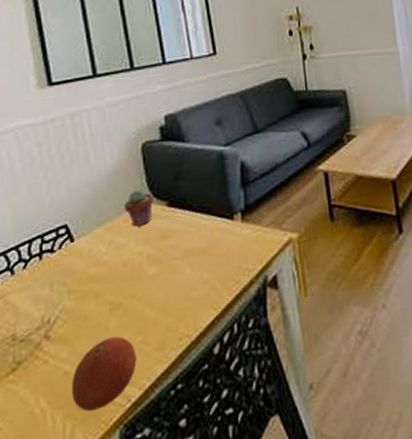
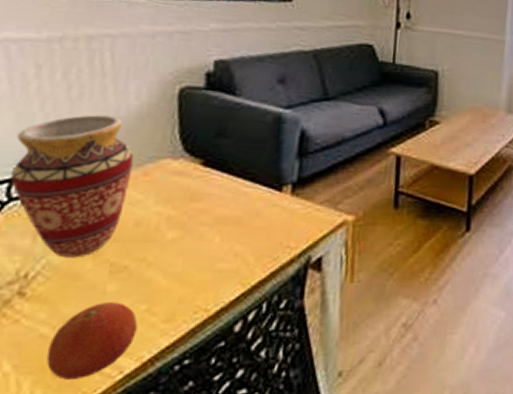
vase: none [30,175,116,302] -> present [11,115,134,258]
potted succulent: present [123,190,154,227] -> none [145,141,186,183]

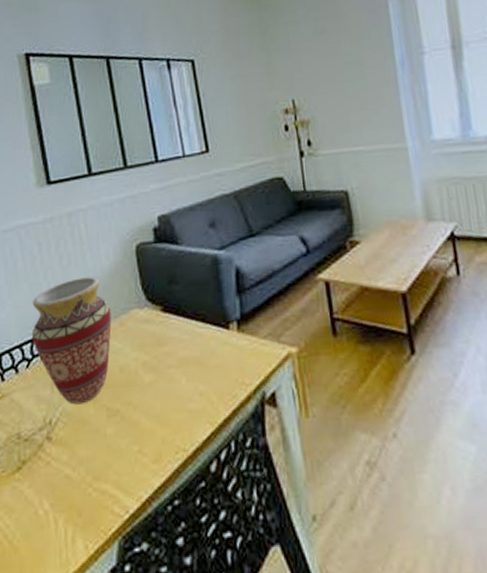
fruit: present [46,302,138,380] -> none [72,444,134,518]

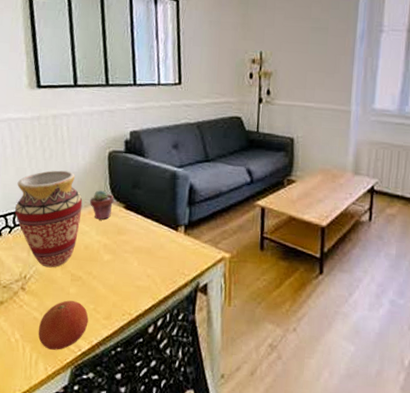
fruit: none [72,444,134,518] -> present [38,300,89,350]
potted succulent: none [119,293,149,332] -> present [89,190,114,220]

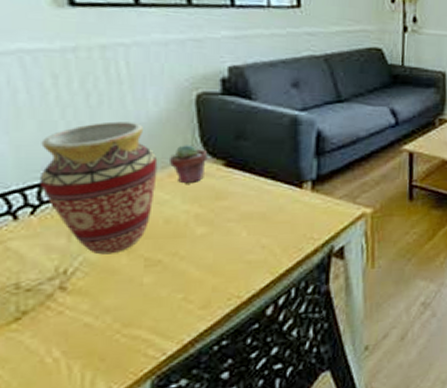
fruit: present [38,300,89,350] -> none [92,292,176,362]

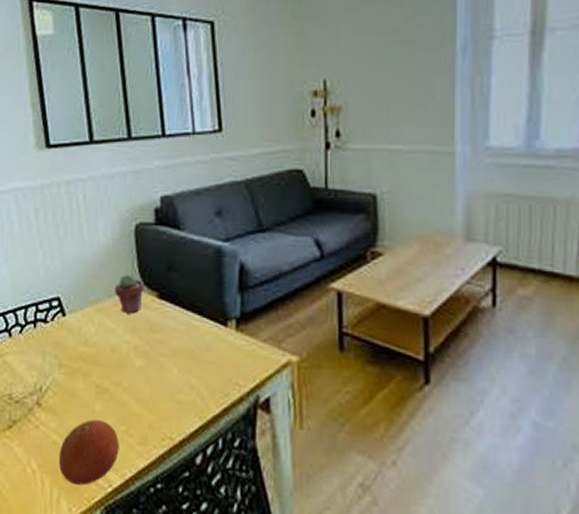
vase: present [40,121,158,255] -> none [26,251,106,377]
fruit: none [92,292,176,362] -> present [58,419,119,485]

